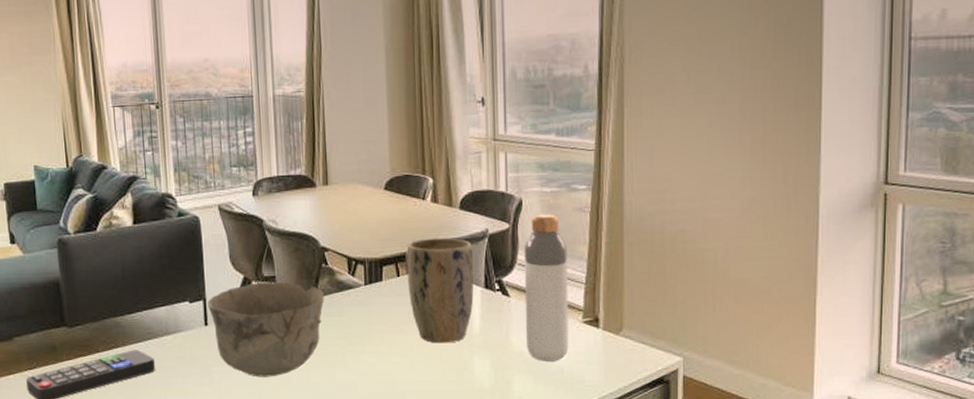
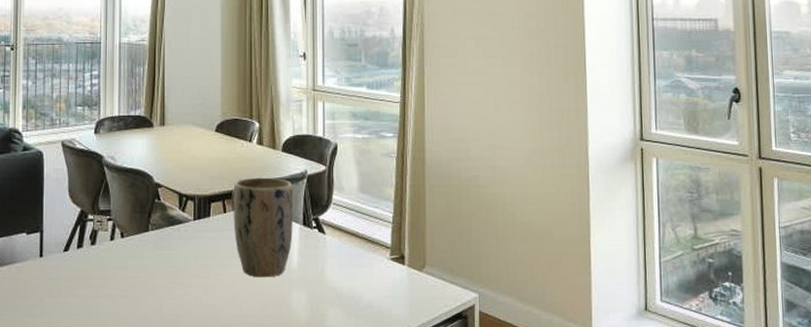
bowl: present [208,281,324,377] -> none [44,215,155,310]
bottle: present [524,214,569,361] -> none [338,158,378,296]

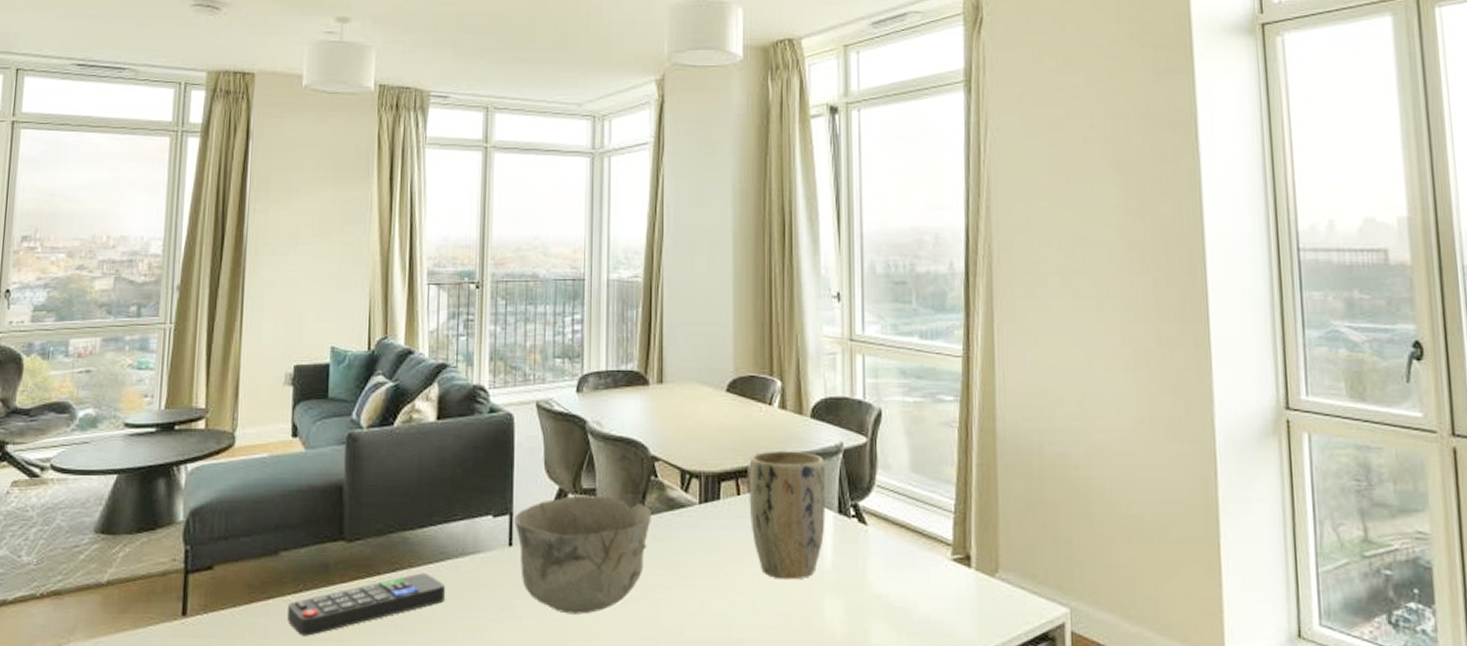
bowl: none [44,215,155,310] -> present [514,495,651,614]

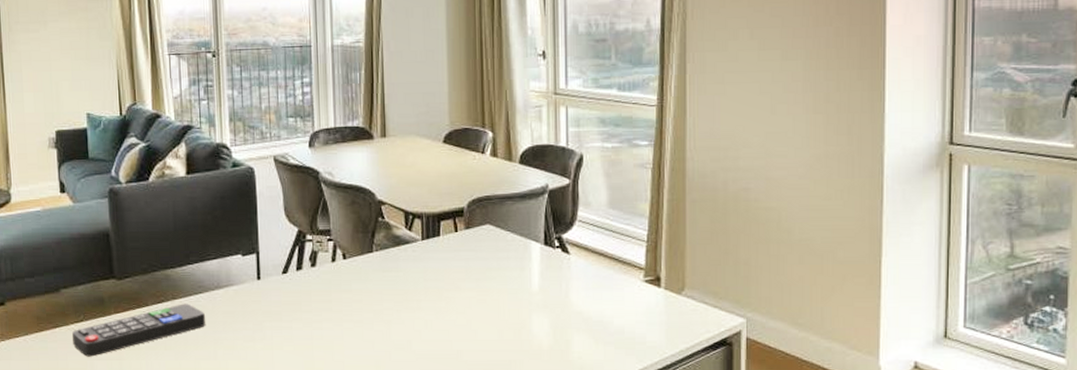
bowl: present [514,495,651,614] -> none [261,235,380,334]
plant pot: present [749,450,825,580] -> none [465,192,533,301]

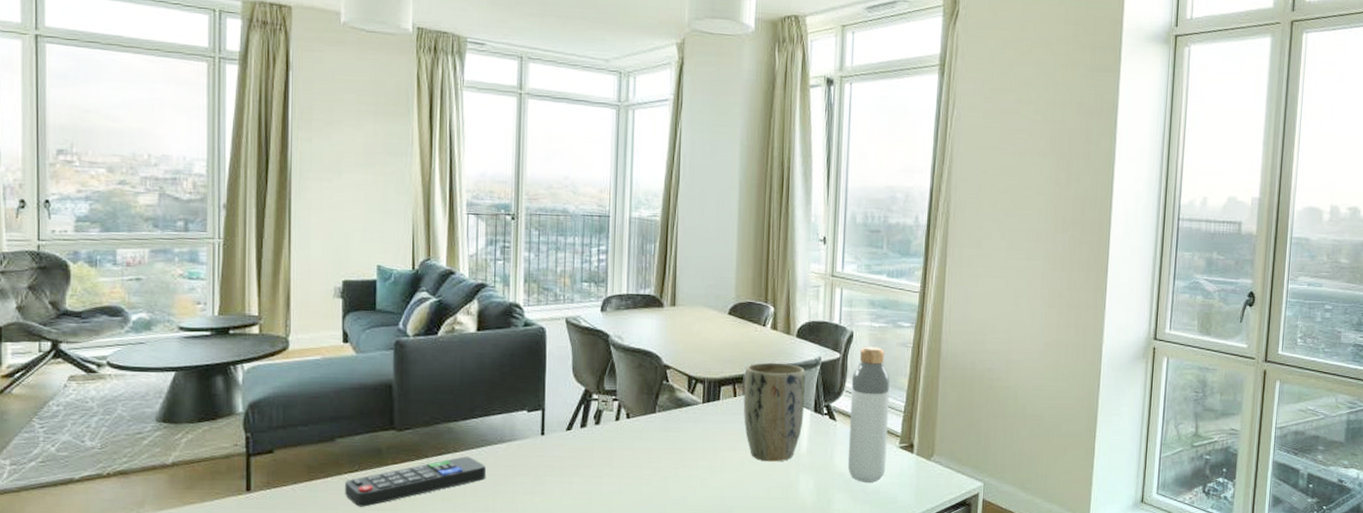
plant pot: none [465,192,533,301] -> present [743,362,806,462]
bottle: none [584,170,630,321] -> present [847,346,890,482]

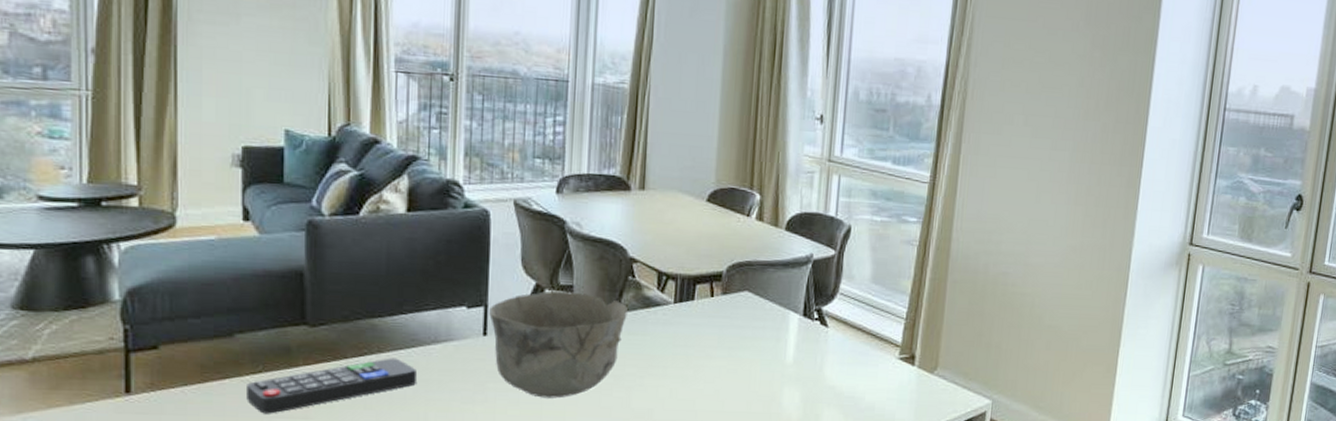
bowl: none [546,395,663,489] -> present [489,291,628,398]
plant pot: present [743,362,806,462] -> none [721,258,795,372]
bottle: present [847,346,890,482] -> none [839,243,891,397]

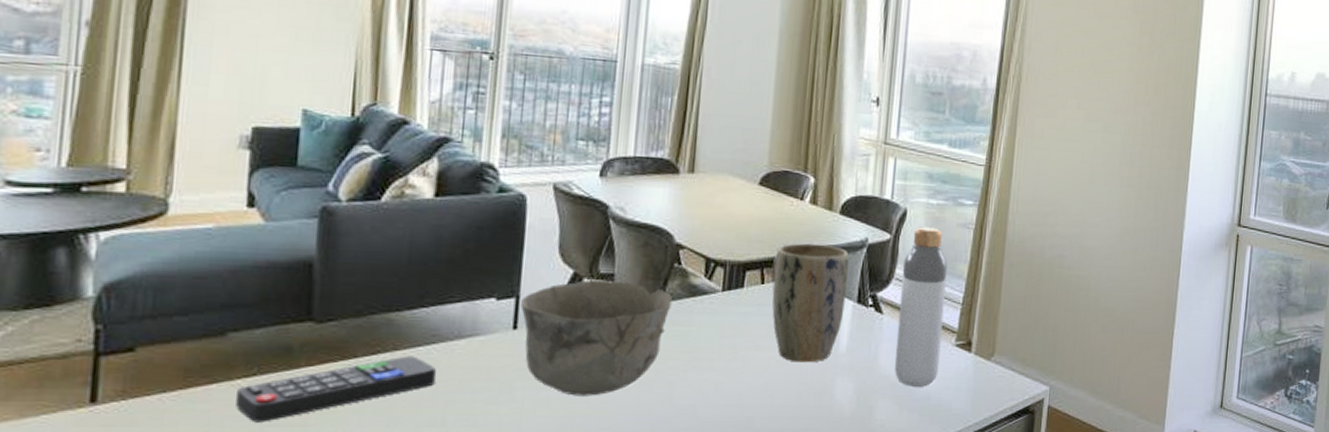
plant pot: none [721,258,795,372] -> present [772,243,849,363]
bottle: none [839,243,891,397] -> present [894,227,948,387]

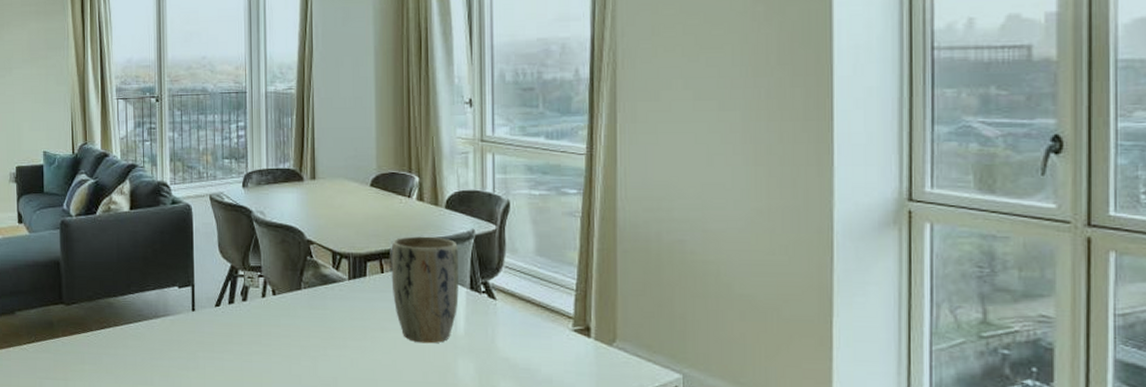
remote control: present [236,356,436,422] -> none [25,330,143,376]
bowl: present [521,280,672,396] -> none [196,271,308,366]
bottle: present [894,227,948,387] -> none [511,217,558,370]

